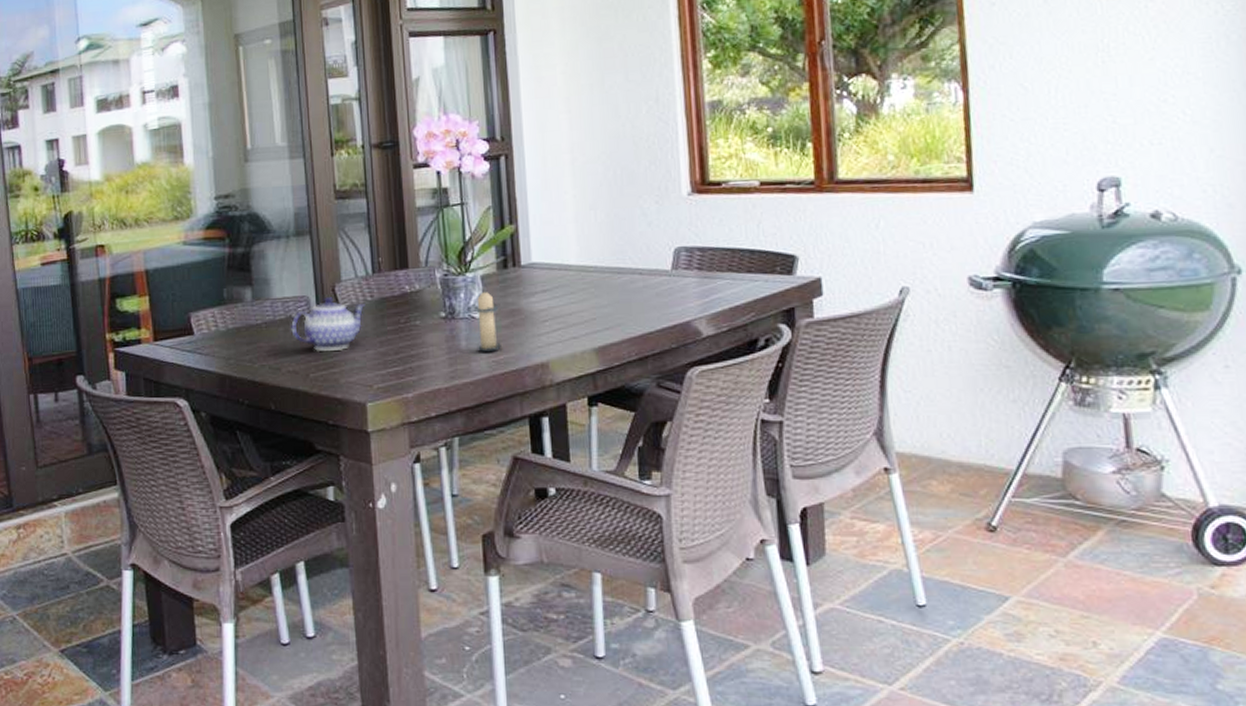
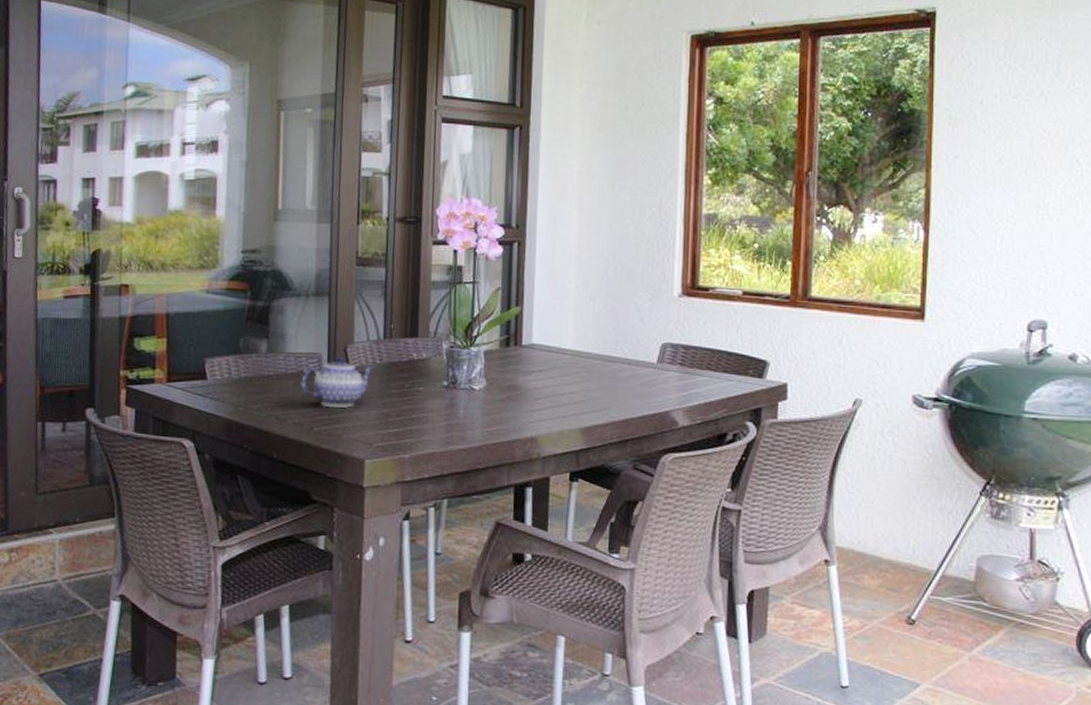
candle: present [473,288,501,352] -> none [473,362,498,422]

